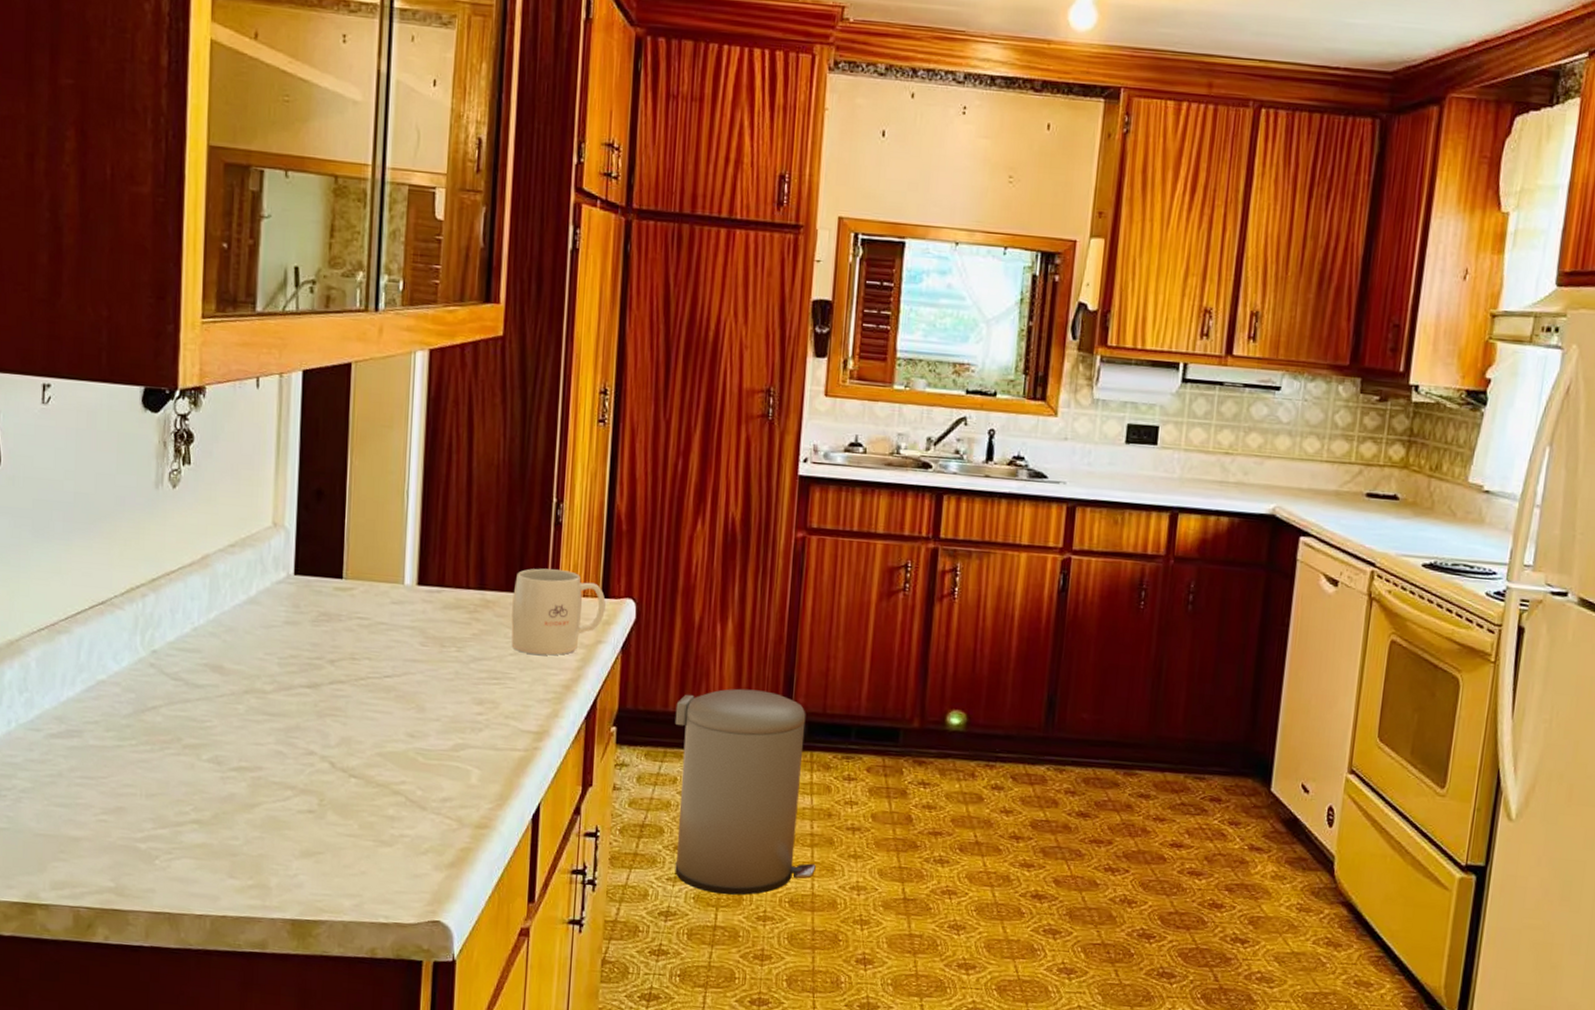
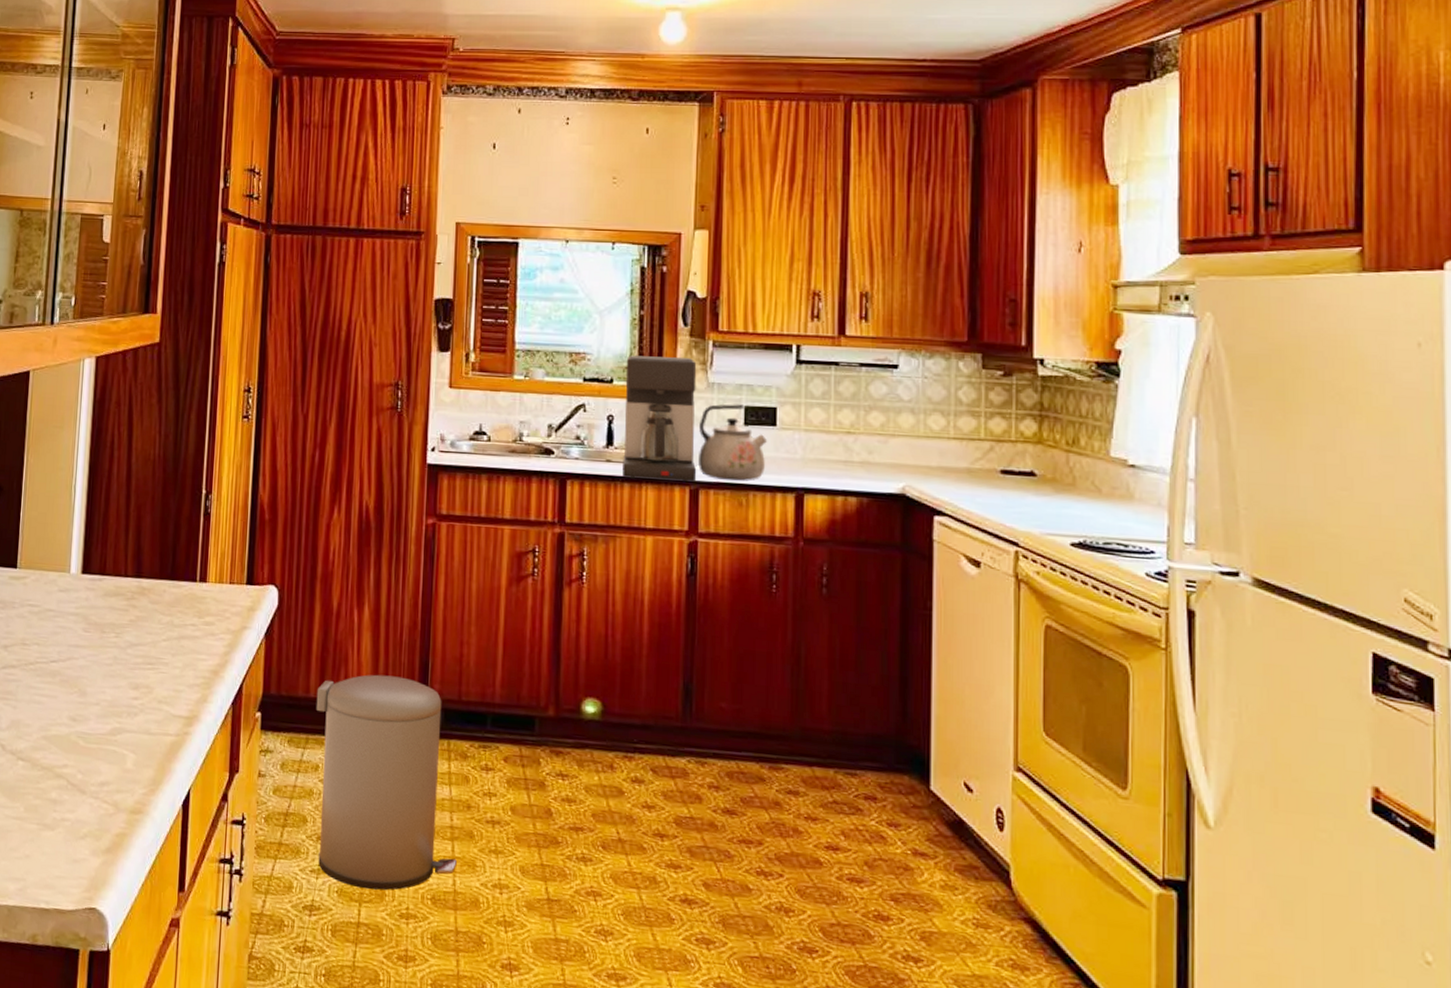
mug: present [511,568,606,656] -> none [164,556,250,641]
coffee maker: none [1000,368,1083,500] -> present [622,355,697,483]
kettle: none [1077,421,1148,500] -> present [698,404,768,482]

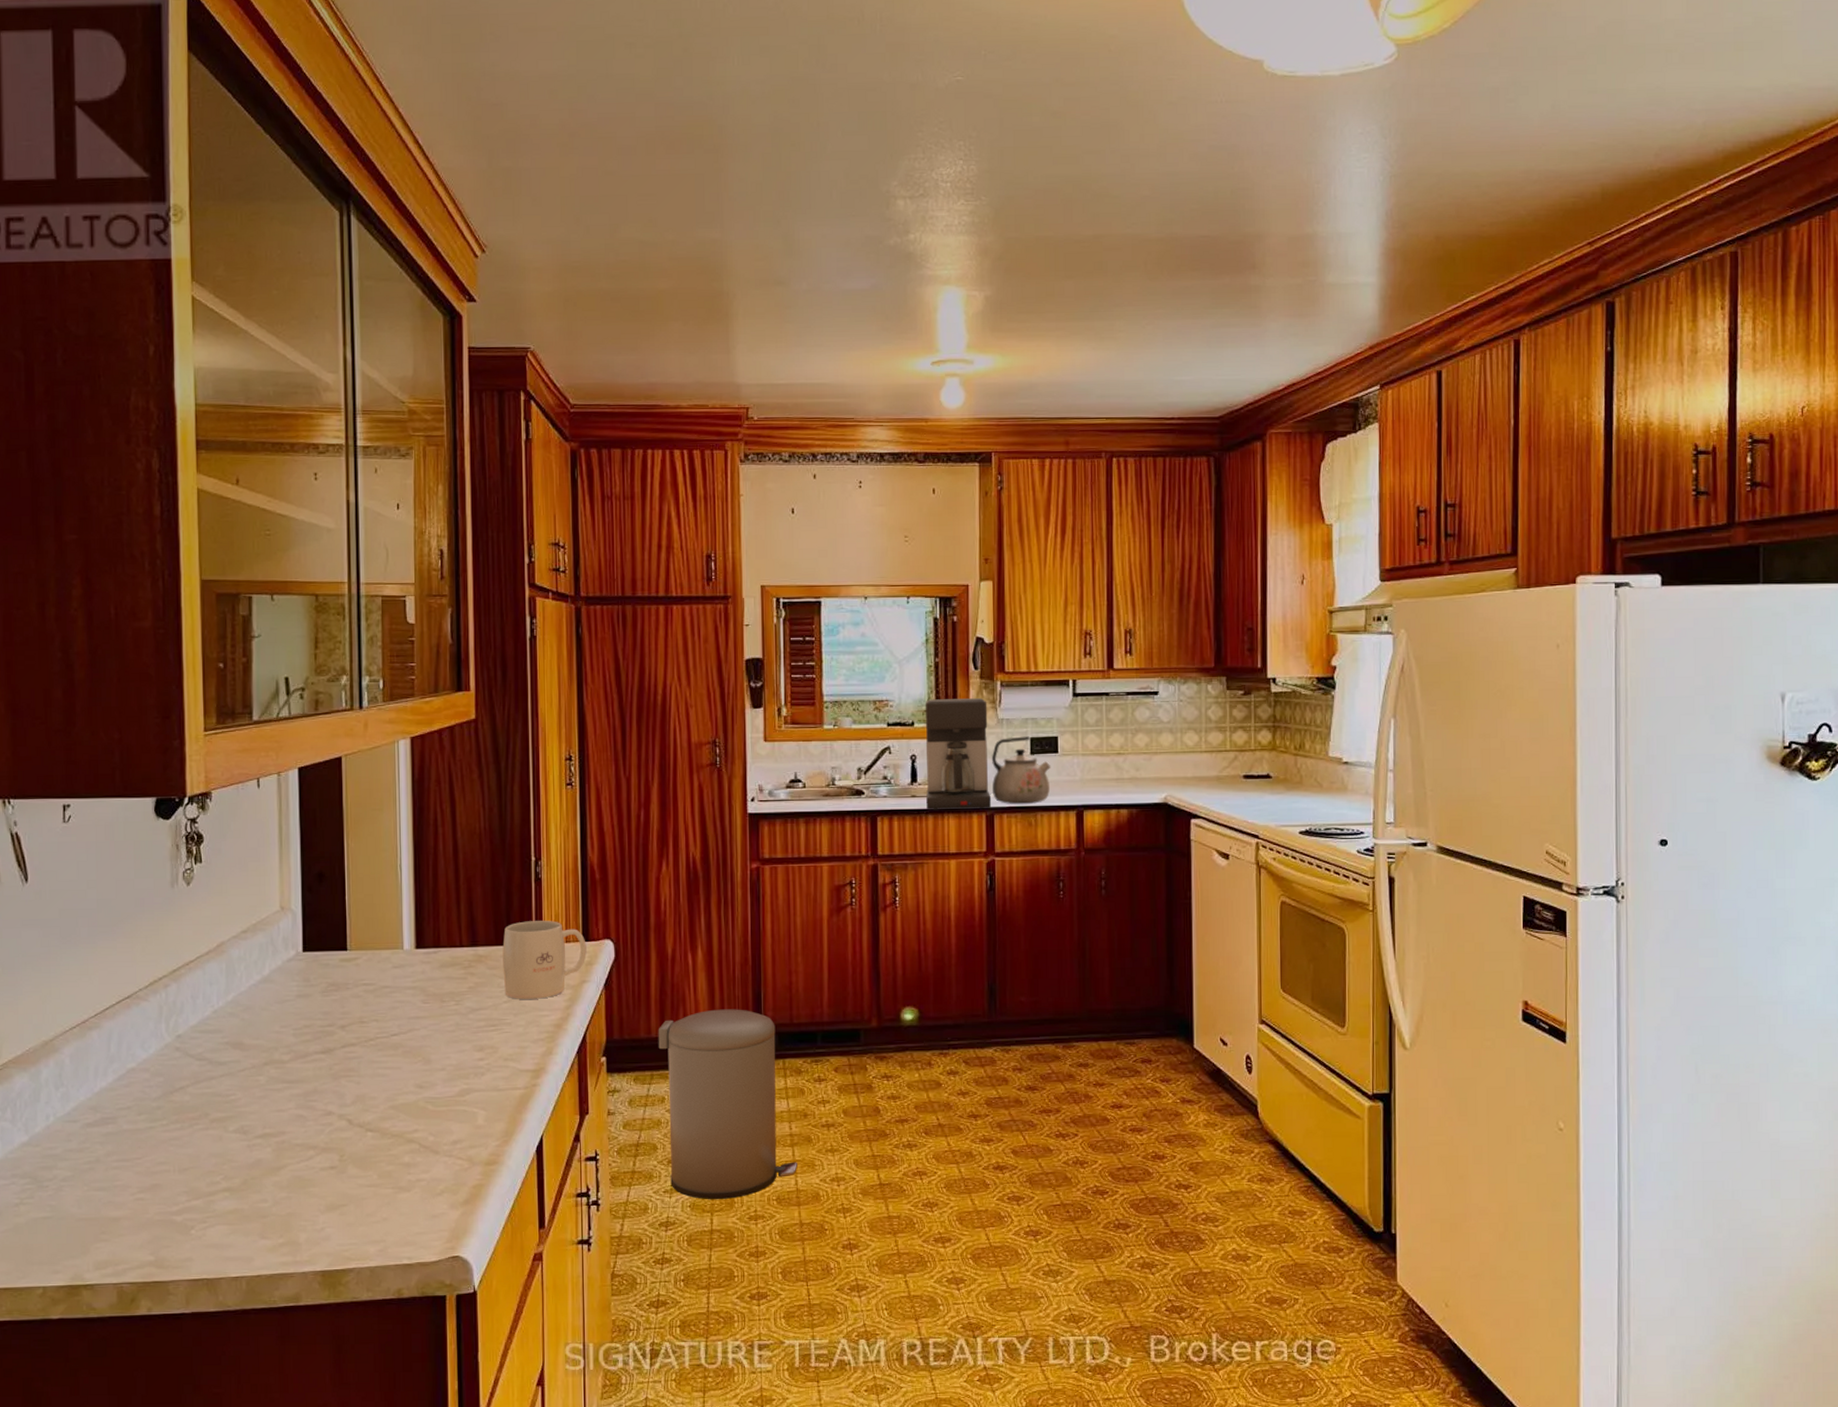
mug: none [164,556,250,641] -> present [502,921,587,999]

